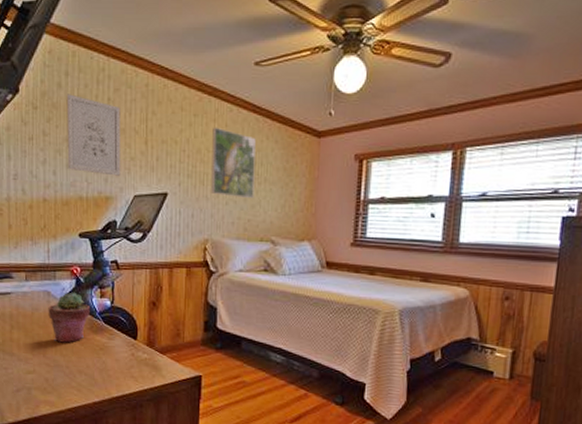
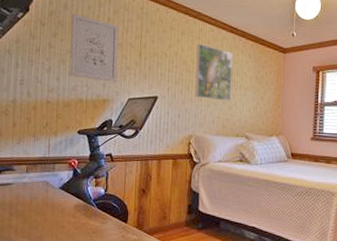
potted succulent: present [48,293,91,343] -> none [46,182,86,228]

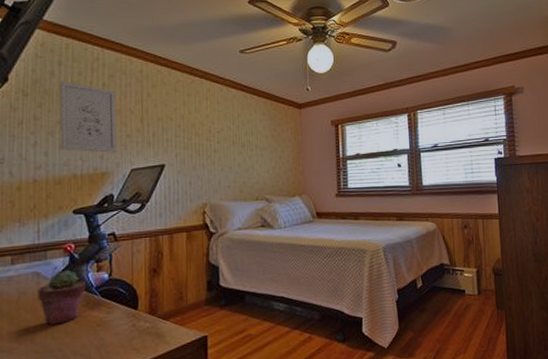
potted succulent: none [46,182,86,228] -> present [37,270,87,325]
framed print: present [195,43,233,102] -> none [205,104,247,164]

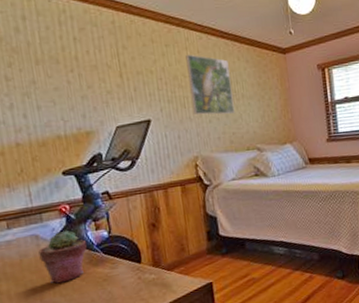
wall art: present [59,81,117,153] -> none [26,37,99,111]
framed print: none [205,104,247,164] -> present [185,54,235,115]

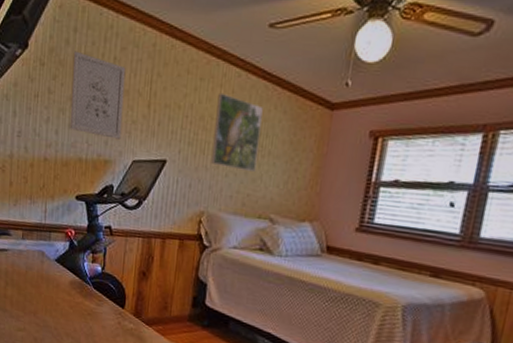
wall art: none [26,37,99,111] -> present [69,51,126,139]
potted succulent: present [38,231,87,284] -> none [41,254,82,305]

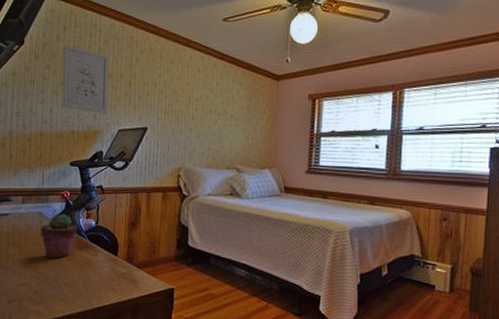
potted succulent: none [41,254,82,305] -> present [40,214,78,259]
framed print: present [211,92,263,173] -> none [185,72,224,133]

